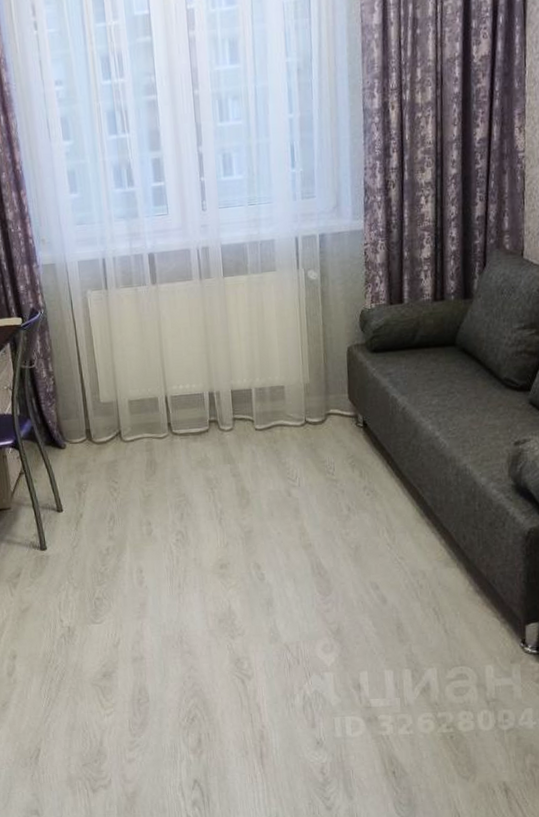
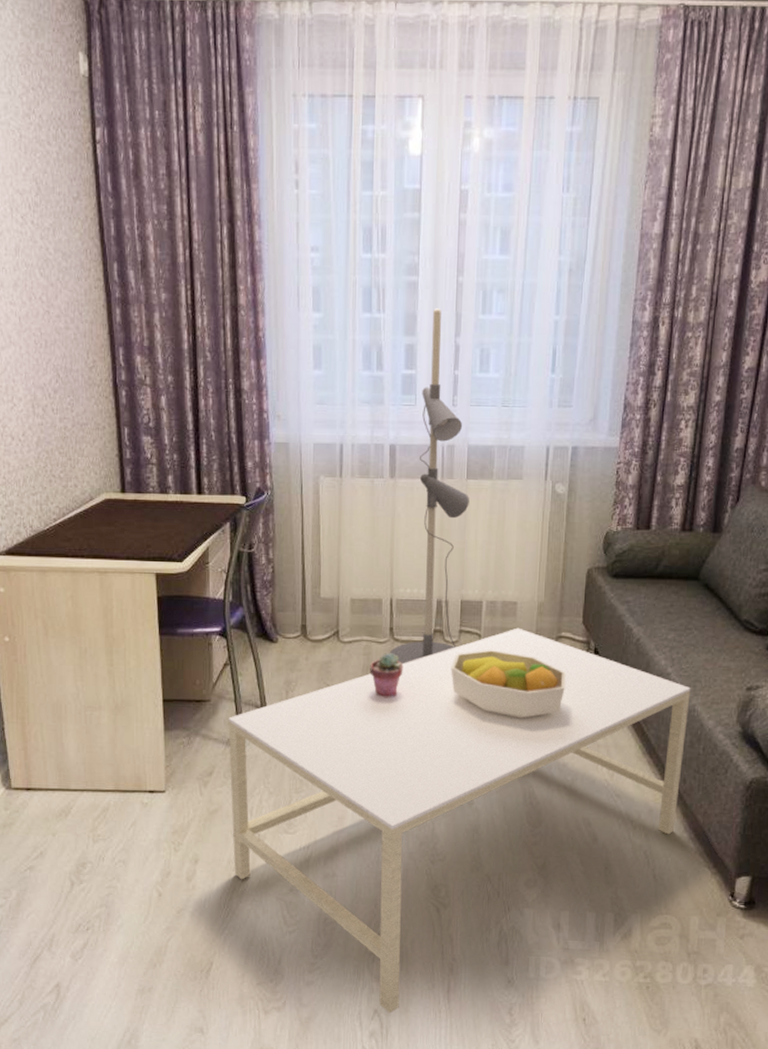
coffee table: none [29,410,461,782] -> present [228,627,691,1014]
potted succulent: none [153,447,185,489] -> present [370,653,403,698]
floor lamp: none [169,122,232,456] -> present [389,308,469,665]
fruit bowl: none [229,433,339,495] -> present [451,650,566,719]

